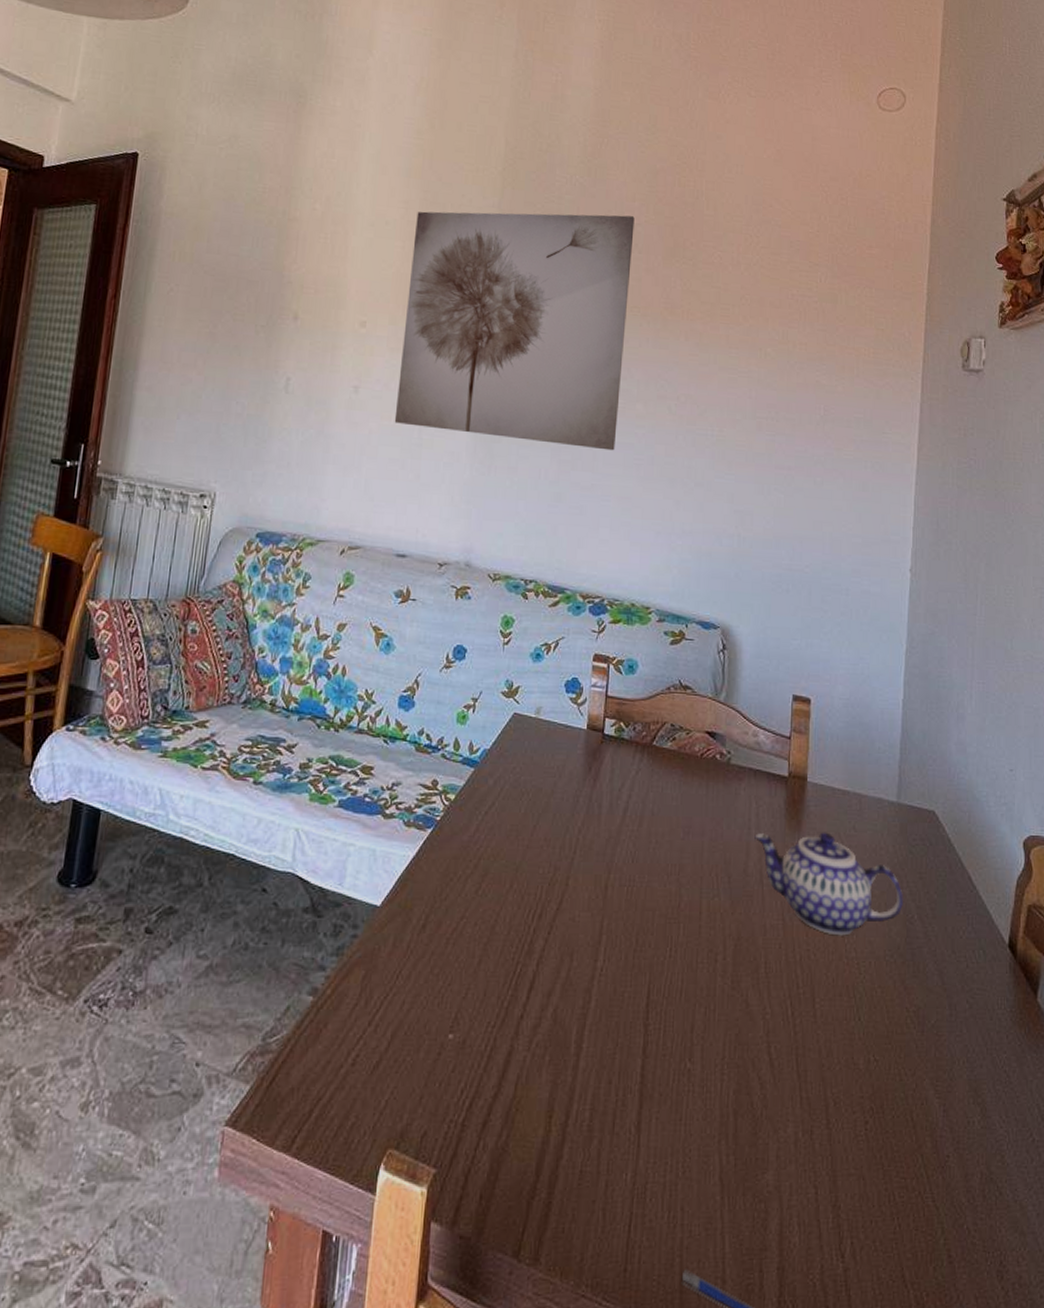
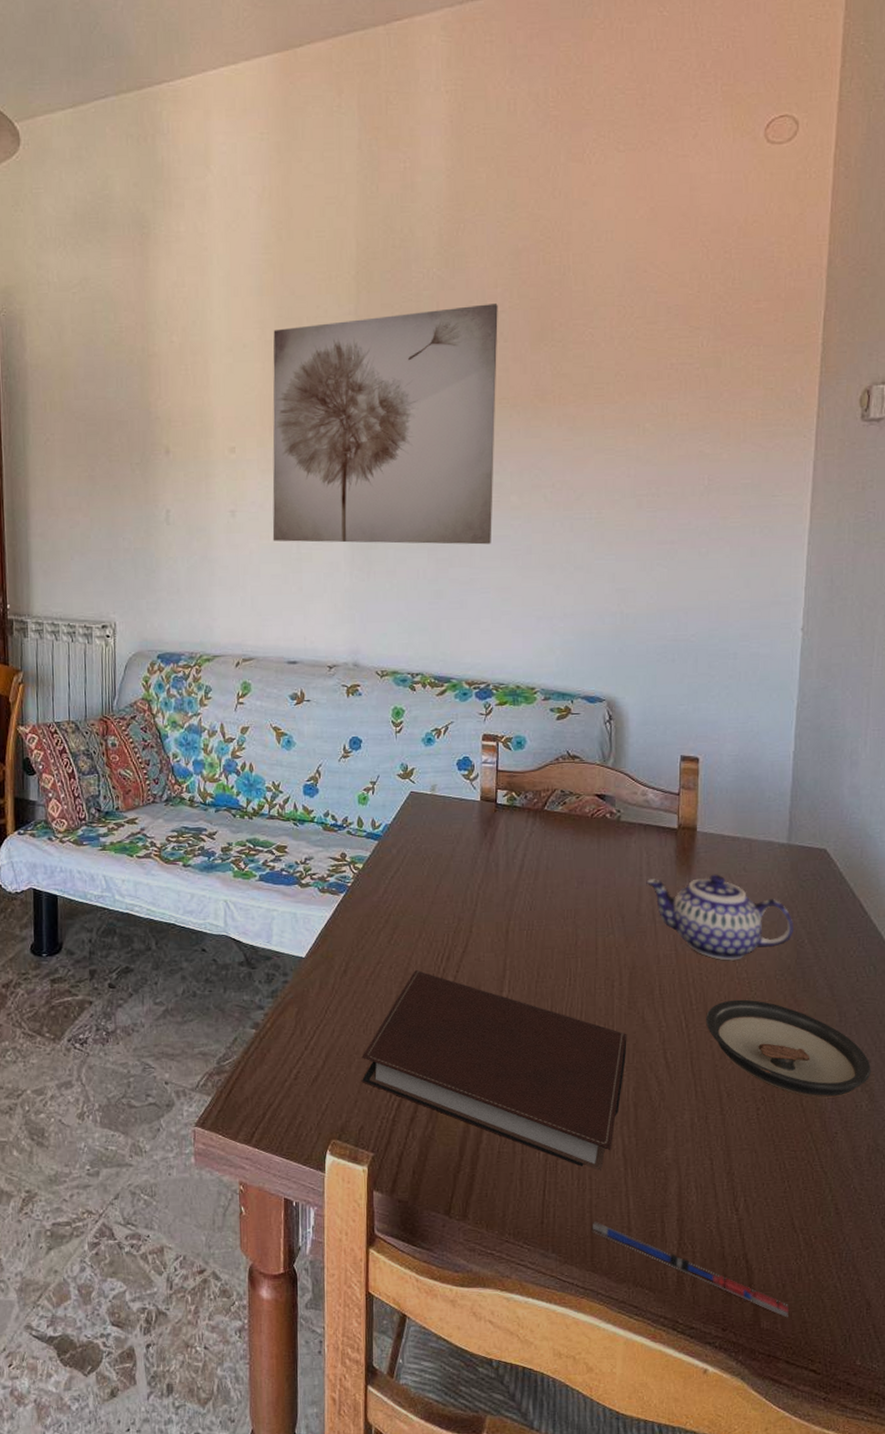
notebook: none [431,929,729,1199] -> present [362,970,627,1170]
saucer: none [813,983,983,1111] -> present [706,999,871,1099]

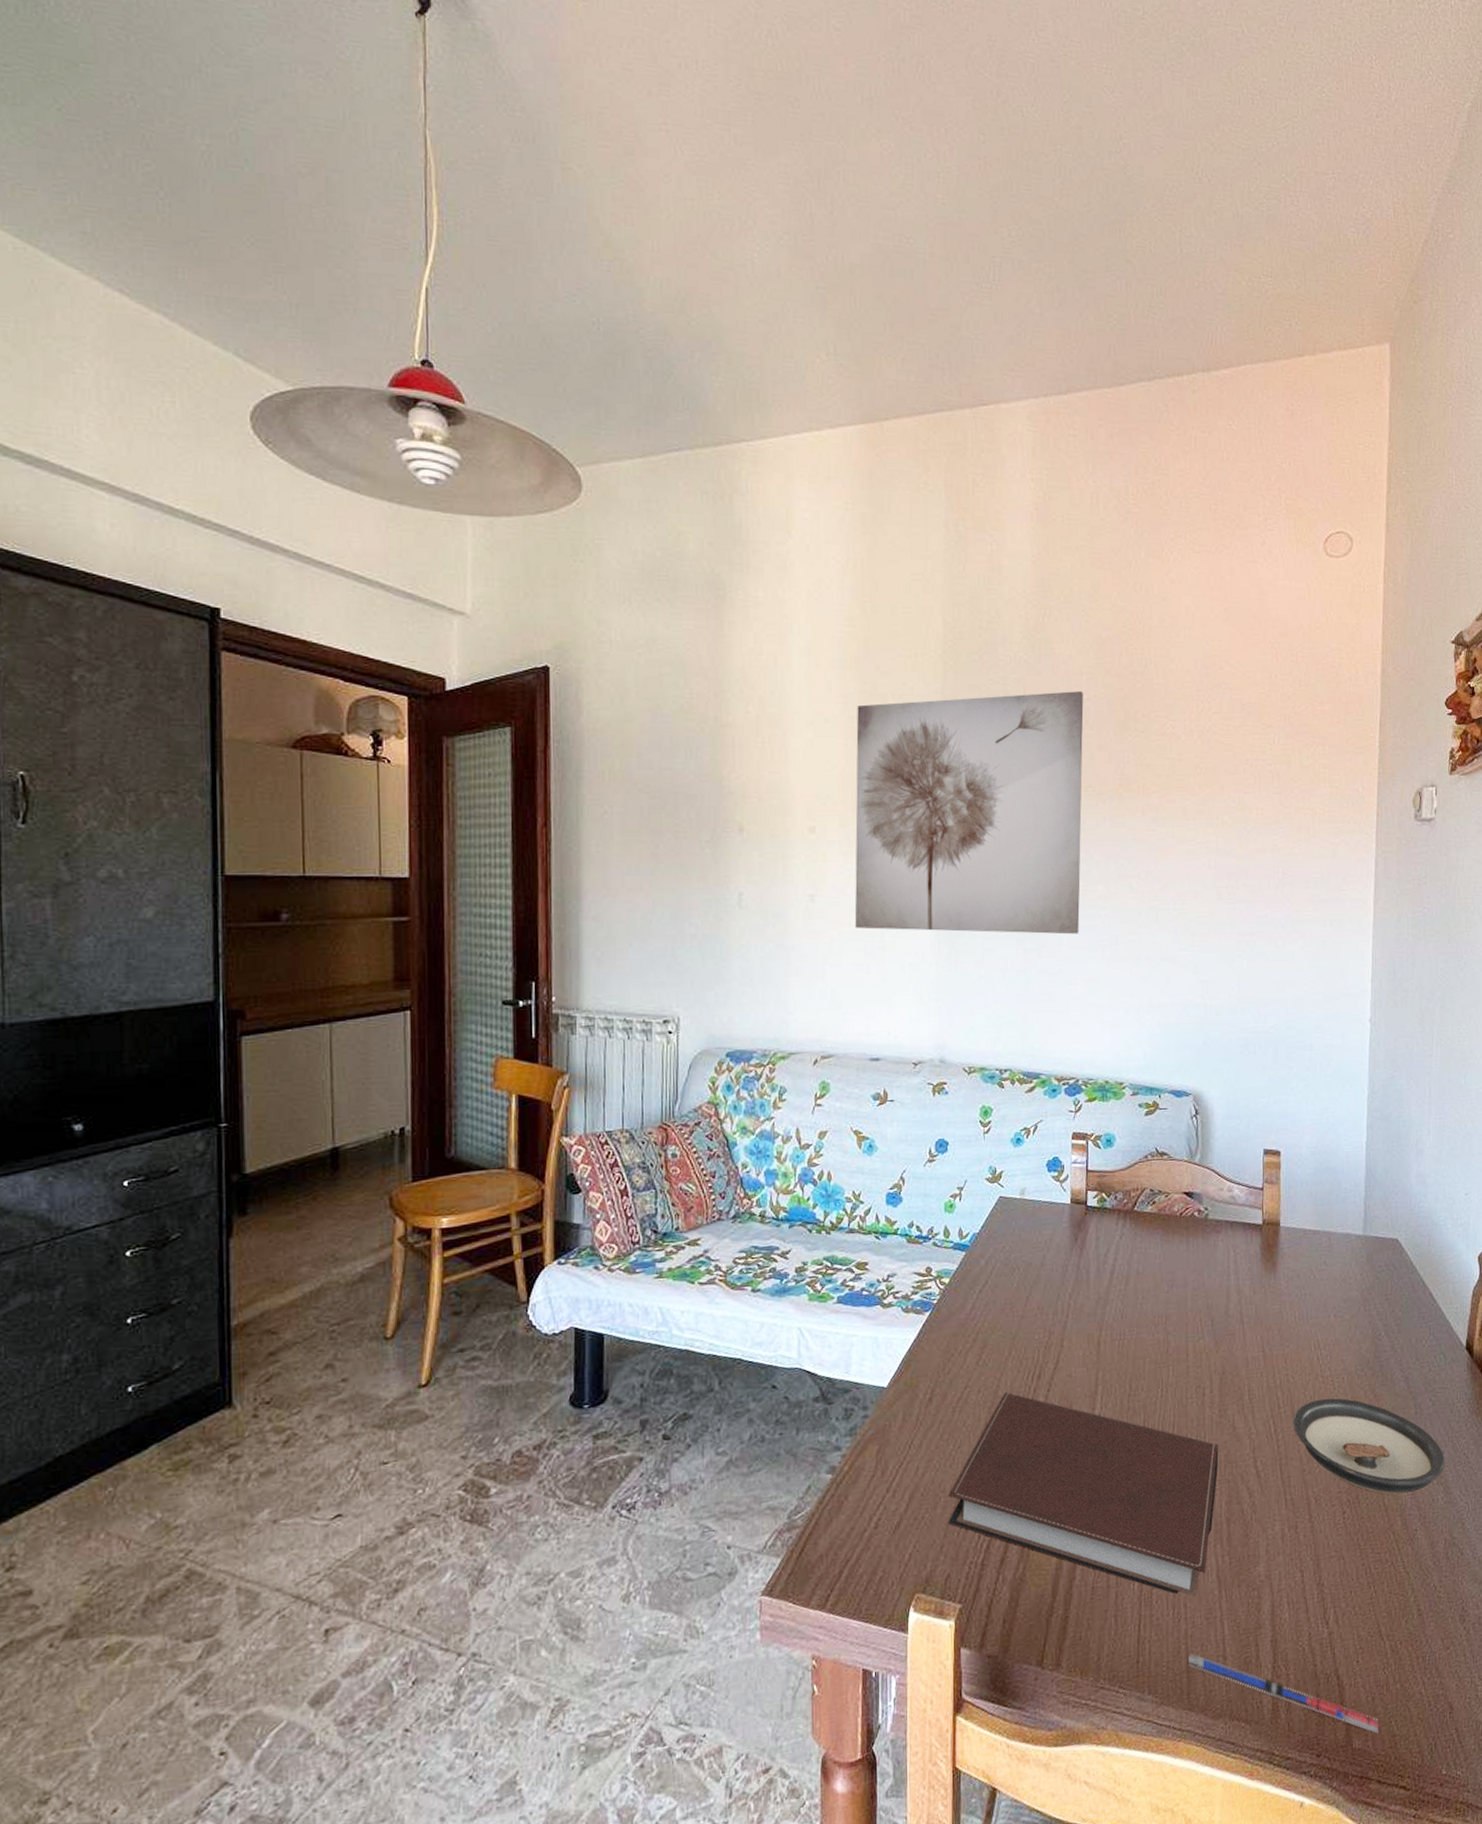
teapot: present [646,874,793,961] -> none [1234,1269,1371,1360]

